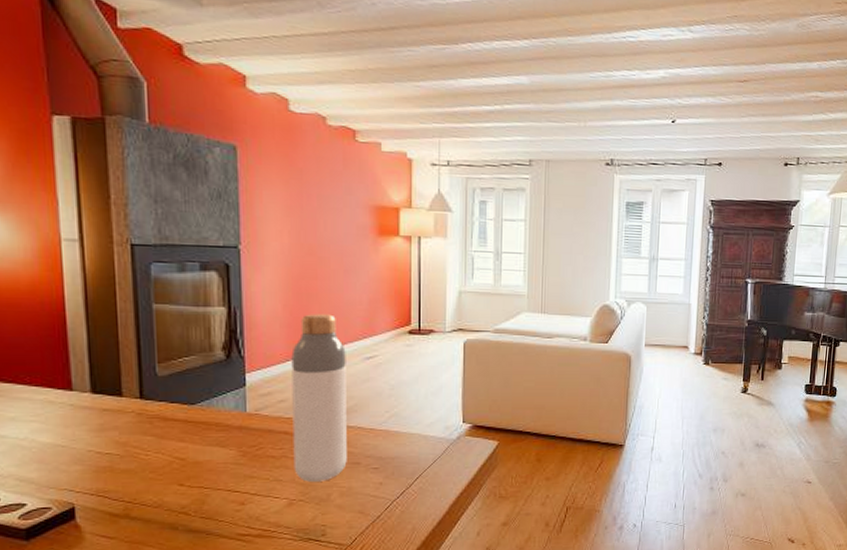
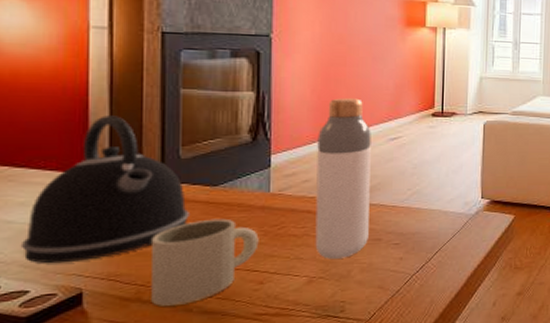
kettle: none [16,331,170,479] -> present [22,116,189,264]
mug: none [136,438,238,523] -> present [151,218,259,306]

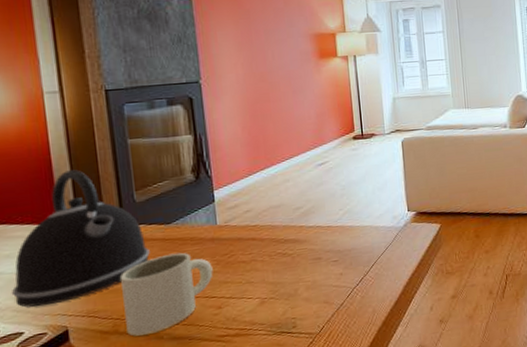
bottle: present [315,98,371,259] -> none [252,130,310,281]

